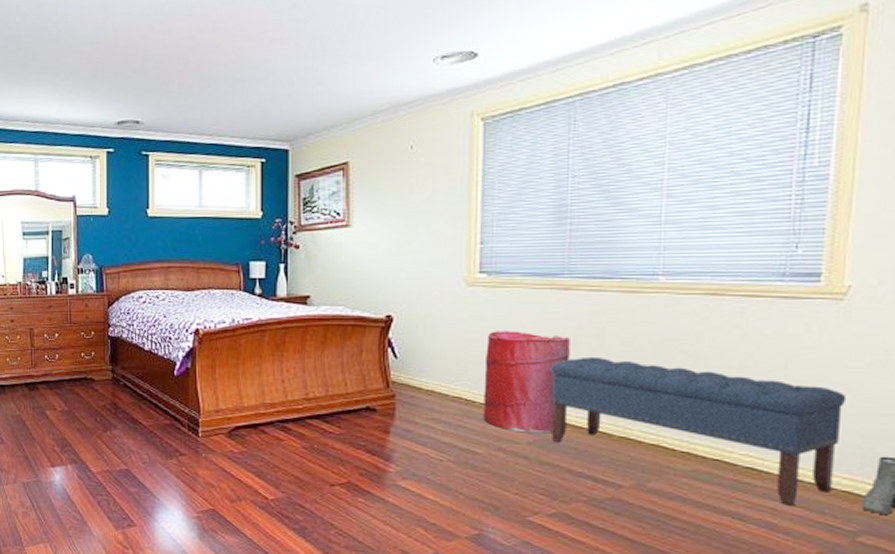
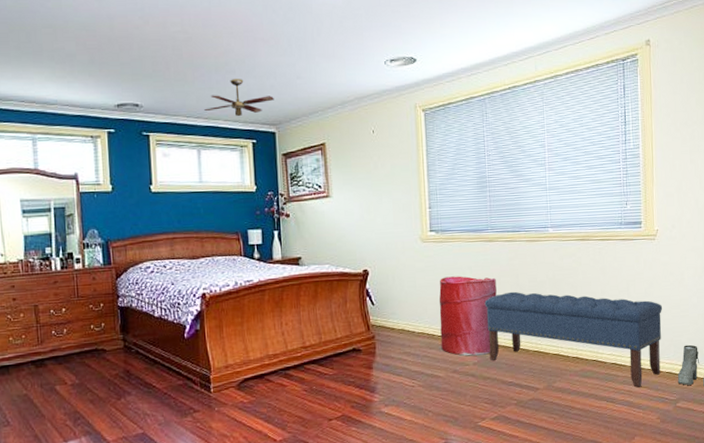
ceiling fan: none [209,88,290,133] -> present [204,79,274,117]

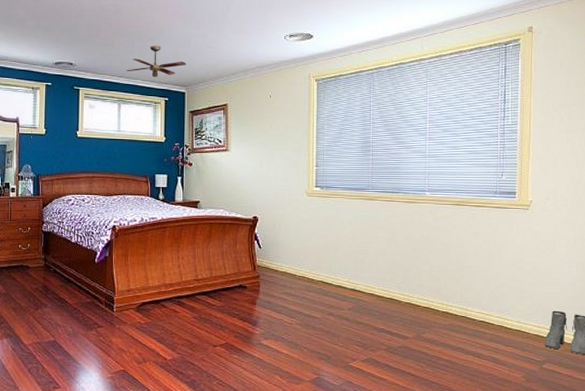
laundry hamper: present [439,276,497,356] -> none [319,228,374,302]
bench: present [484,291,663,388] -> none [362,246,533,346]

